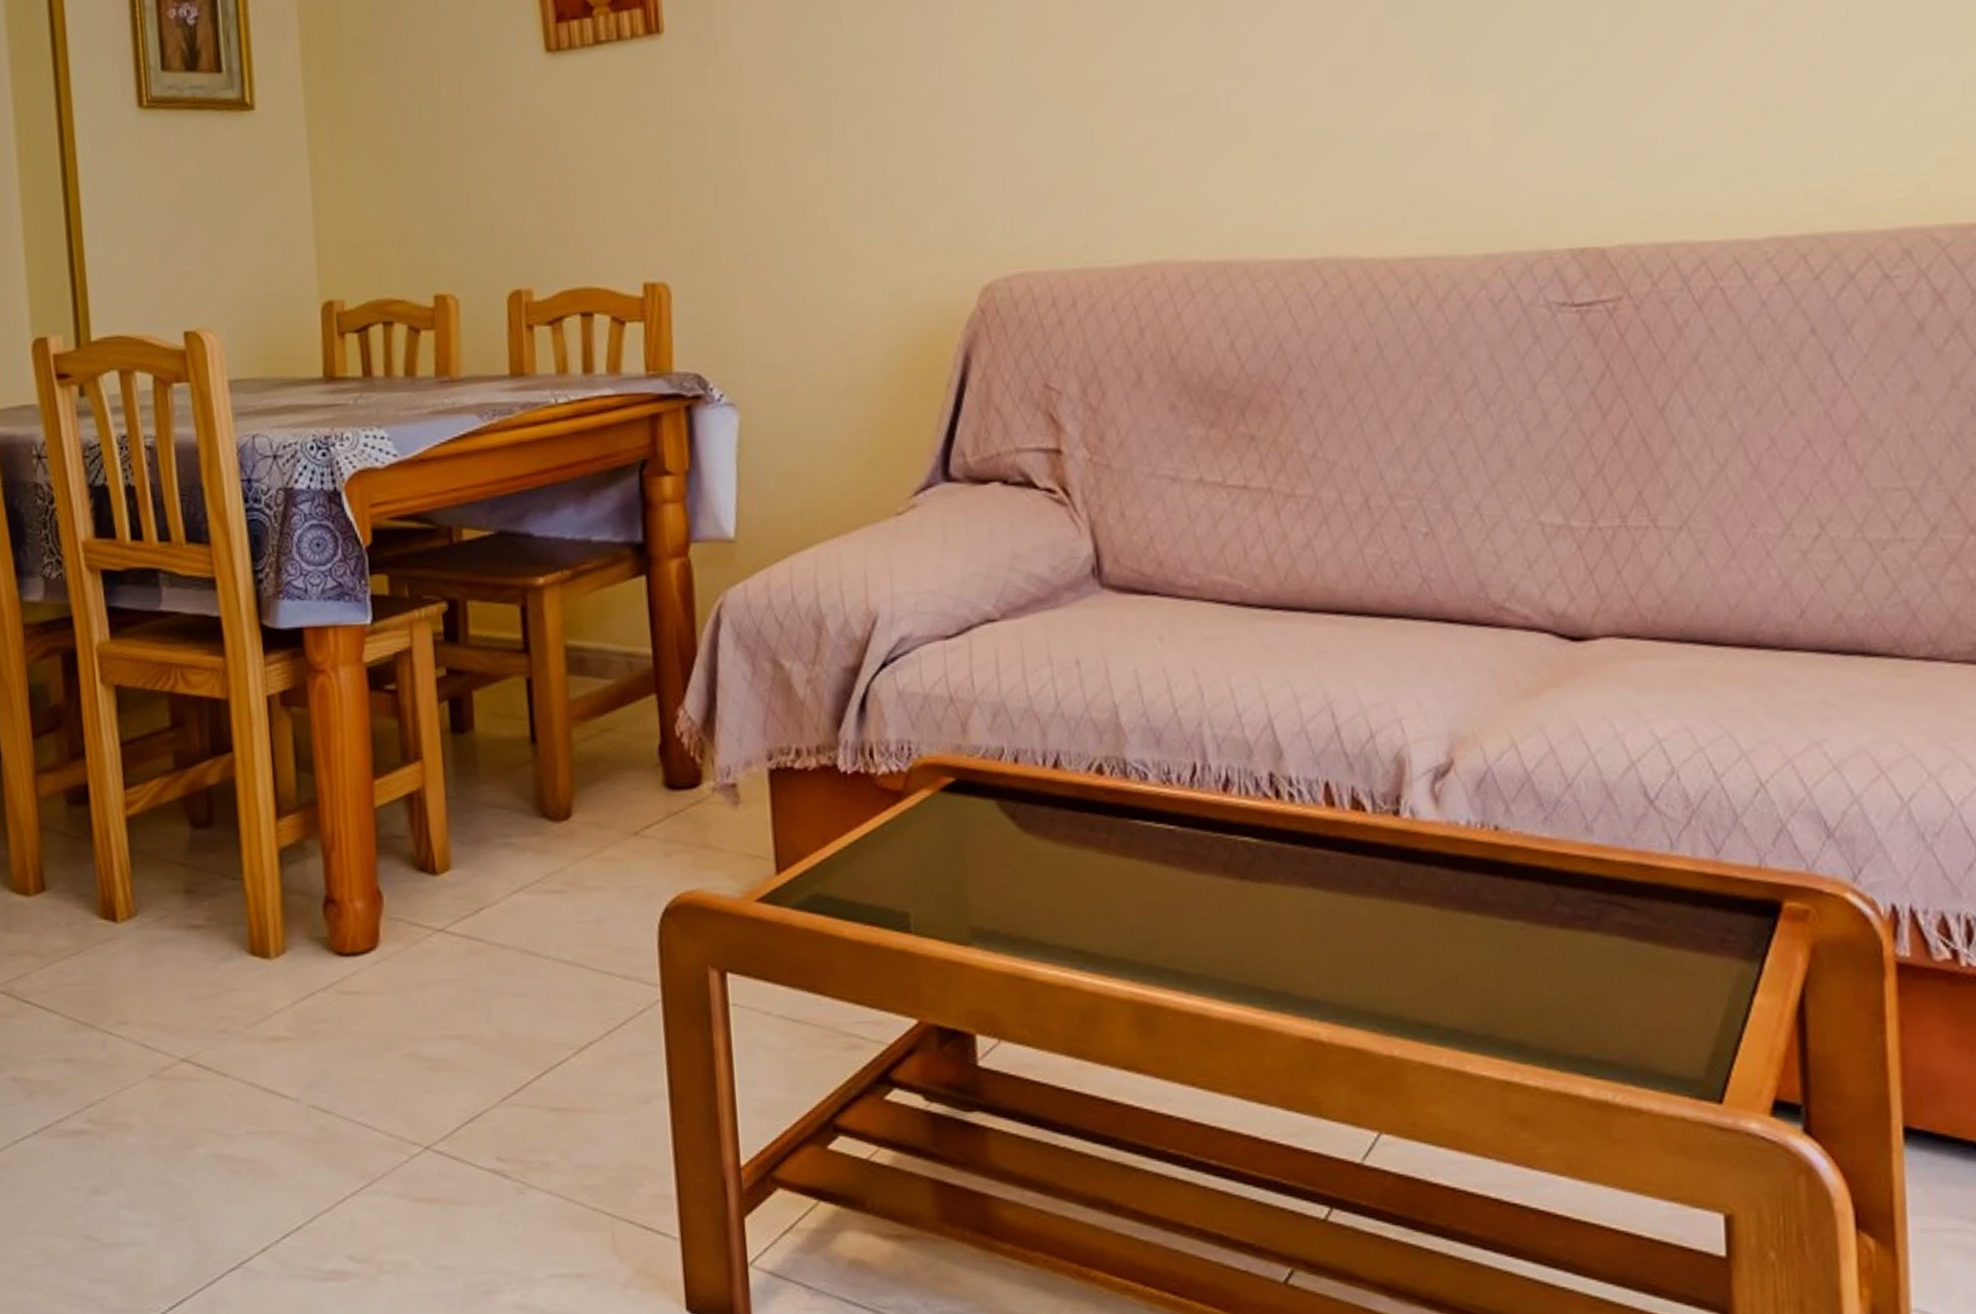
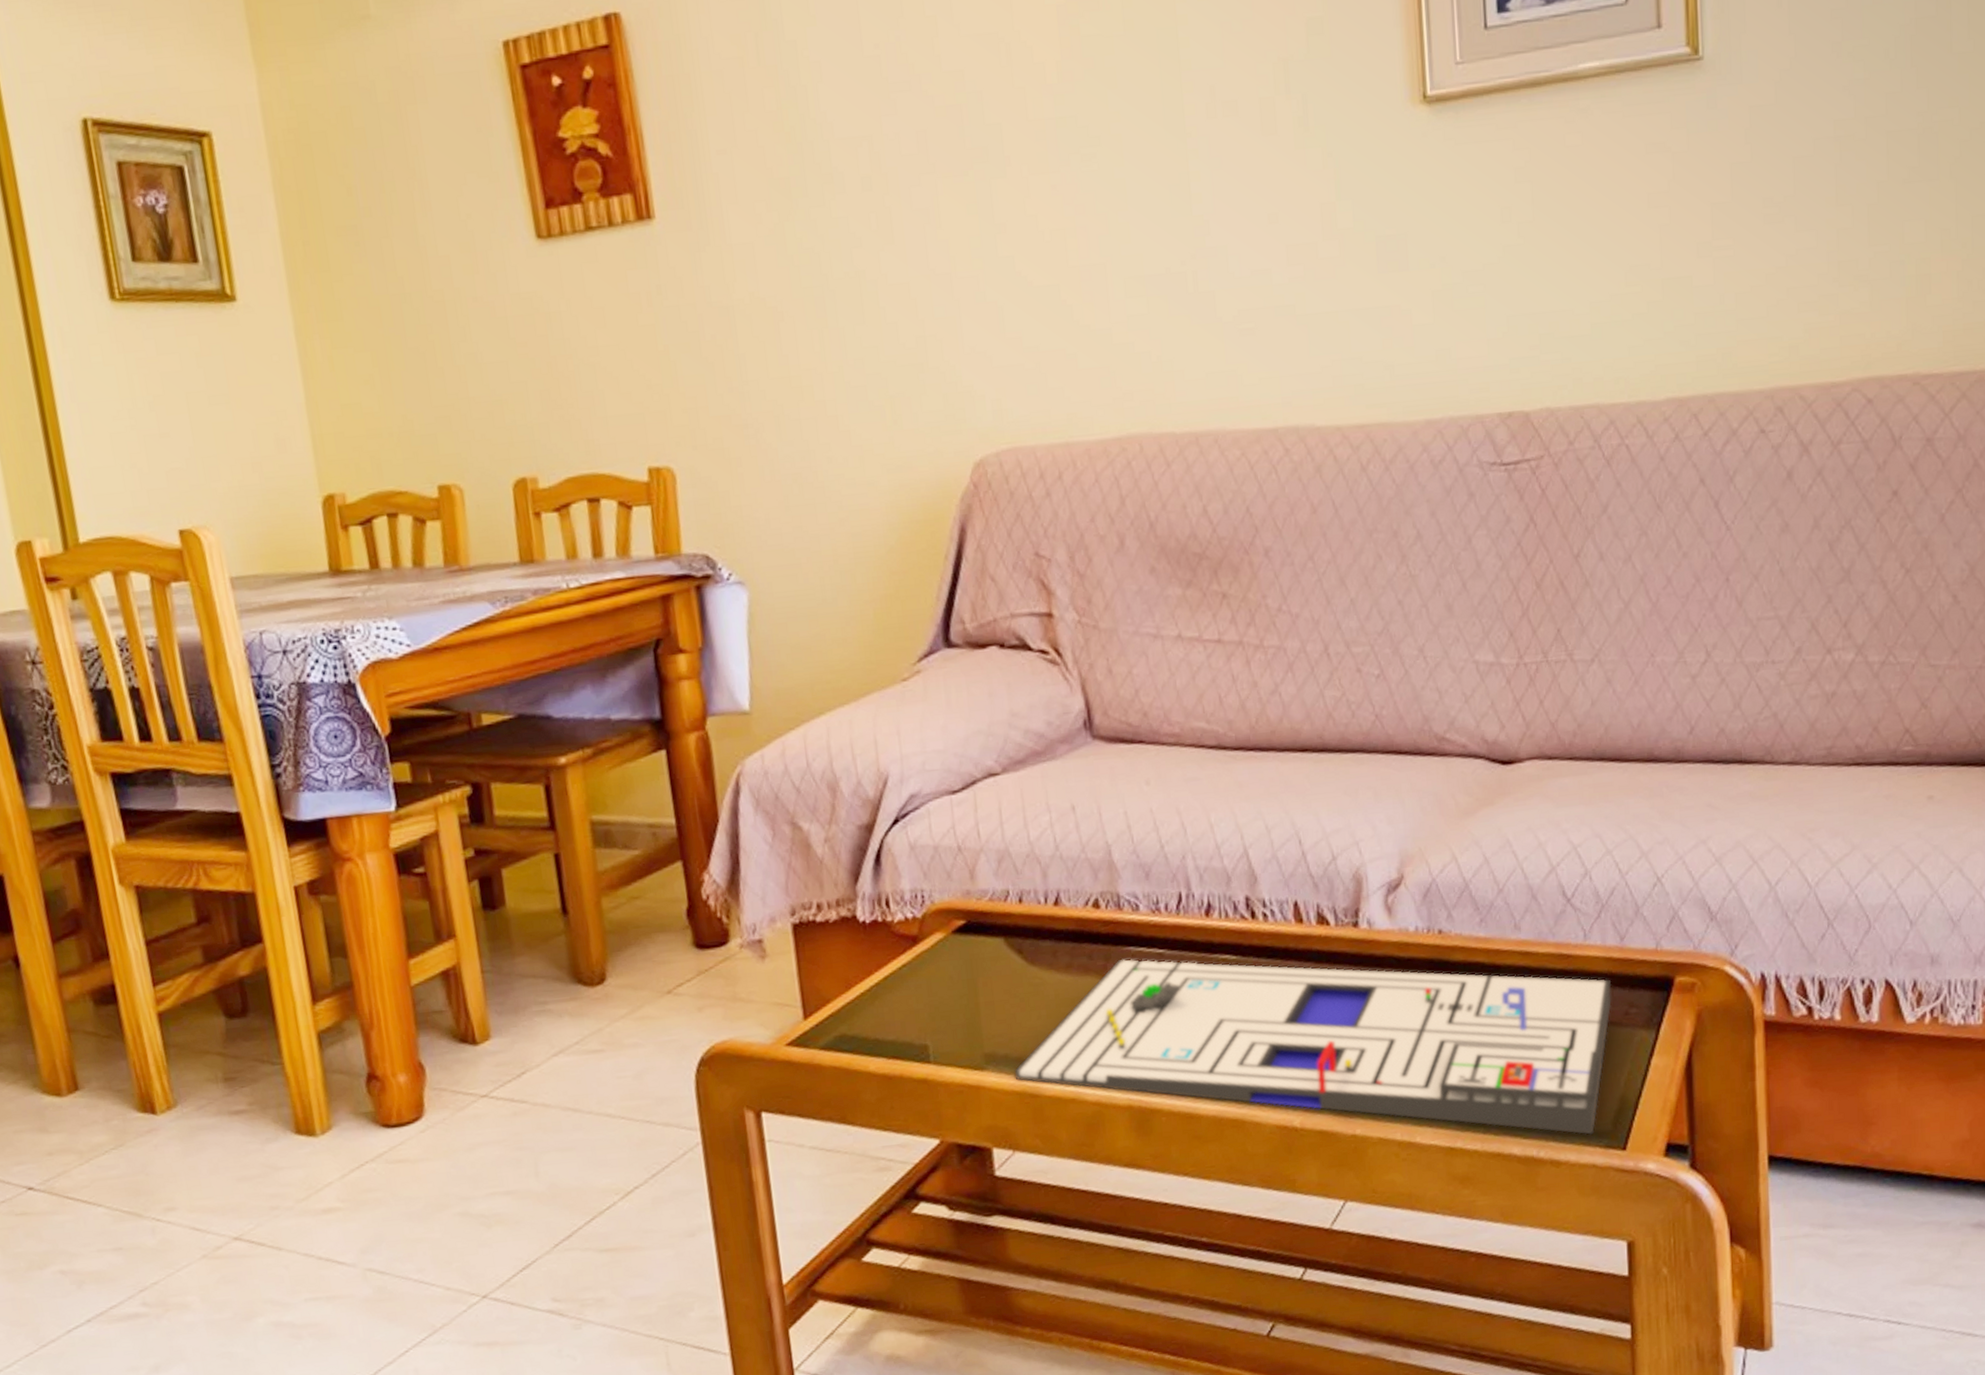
board game: none [1003,833,1705,1081] -> present [1014,958,1612,1135]

